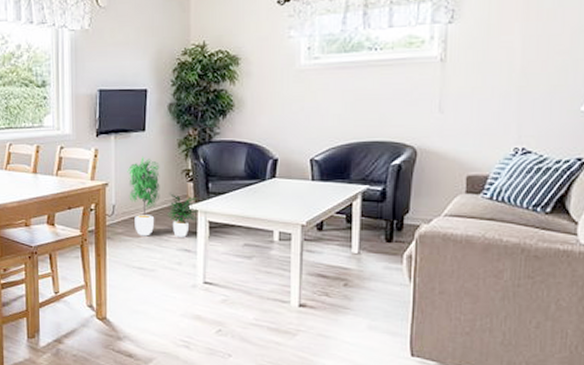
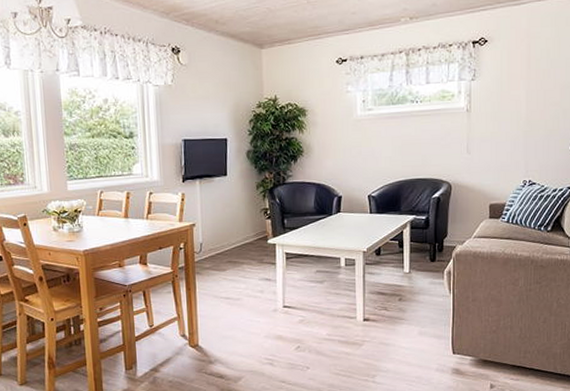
potted plant: present [127,156,198,237] -> none [212,198,276,270]

